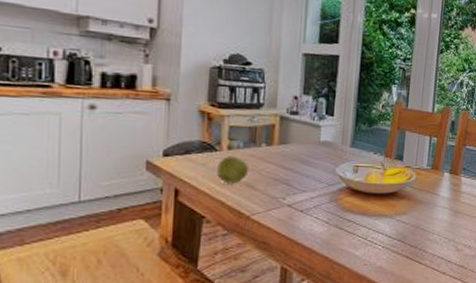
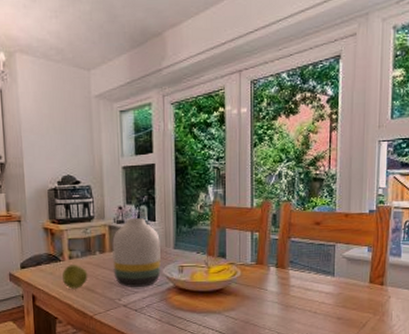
vase: none [280,110,337,186] -> present [112,218,161,287]

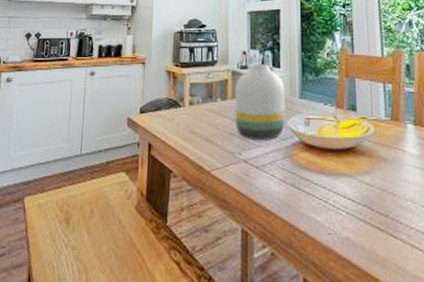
apple: present [61,265,88,289] -> none [180,112,208,138]

